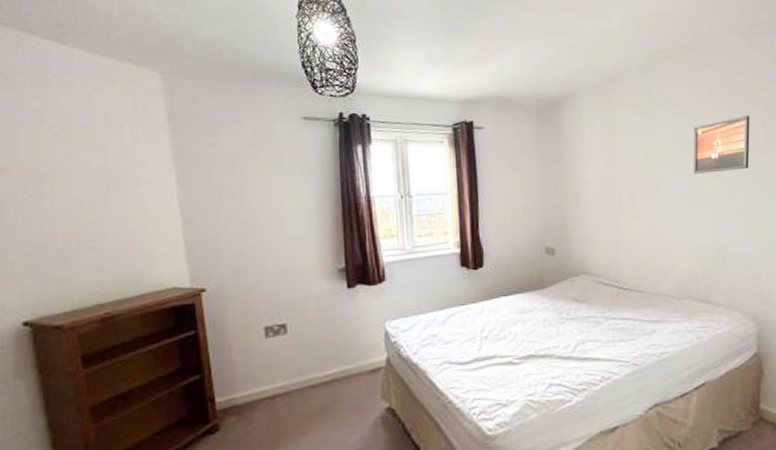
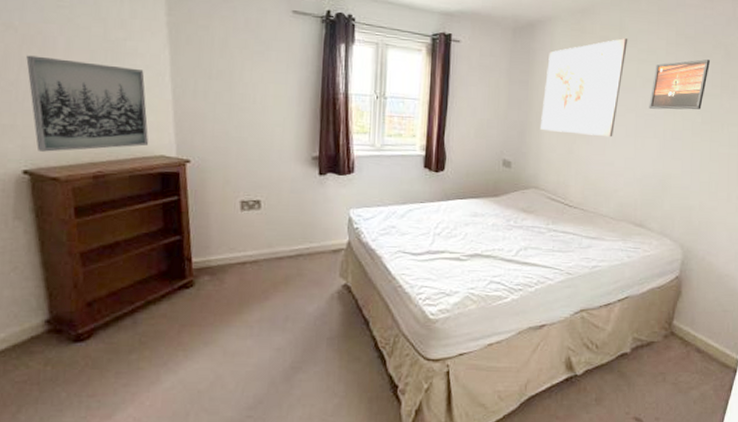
wall art: none [22,196,160,299] -> present [26,55,149,152]
wall art: none [578,104,660,211] -> present [539,38,628,138]

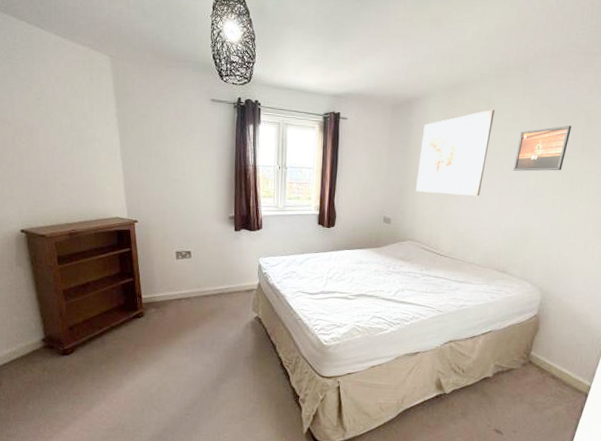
wall art: present [26,55,149,152] -> none [18,143,107,216]

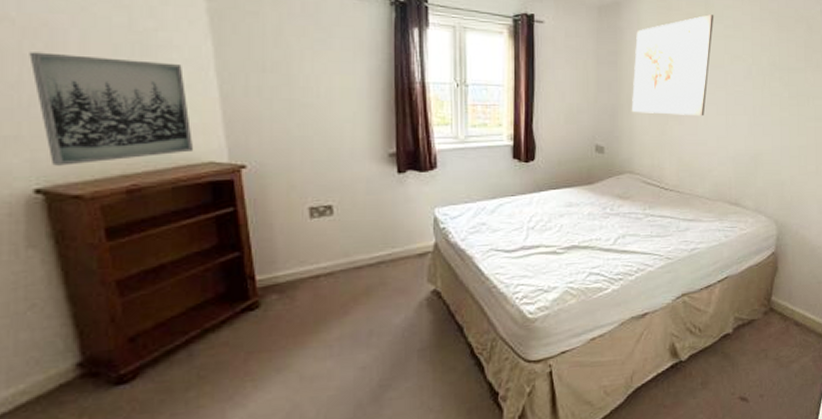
wall art: none [18,143,107,216] -> present [29,52,194,166]
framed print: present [513,126,572,171] -> none [738,34,794,86]

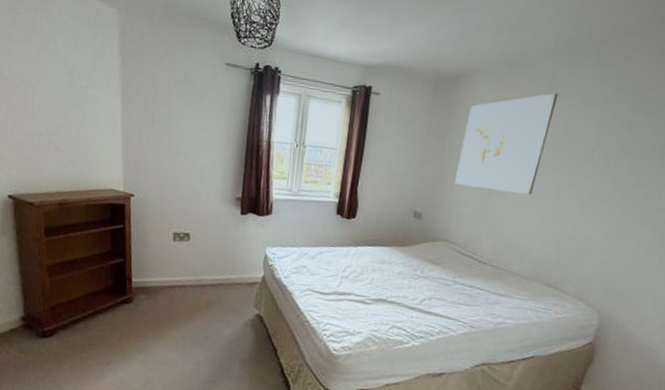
wall art: present [29,52,194,166] -> none [13,100,102,181]

